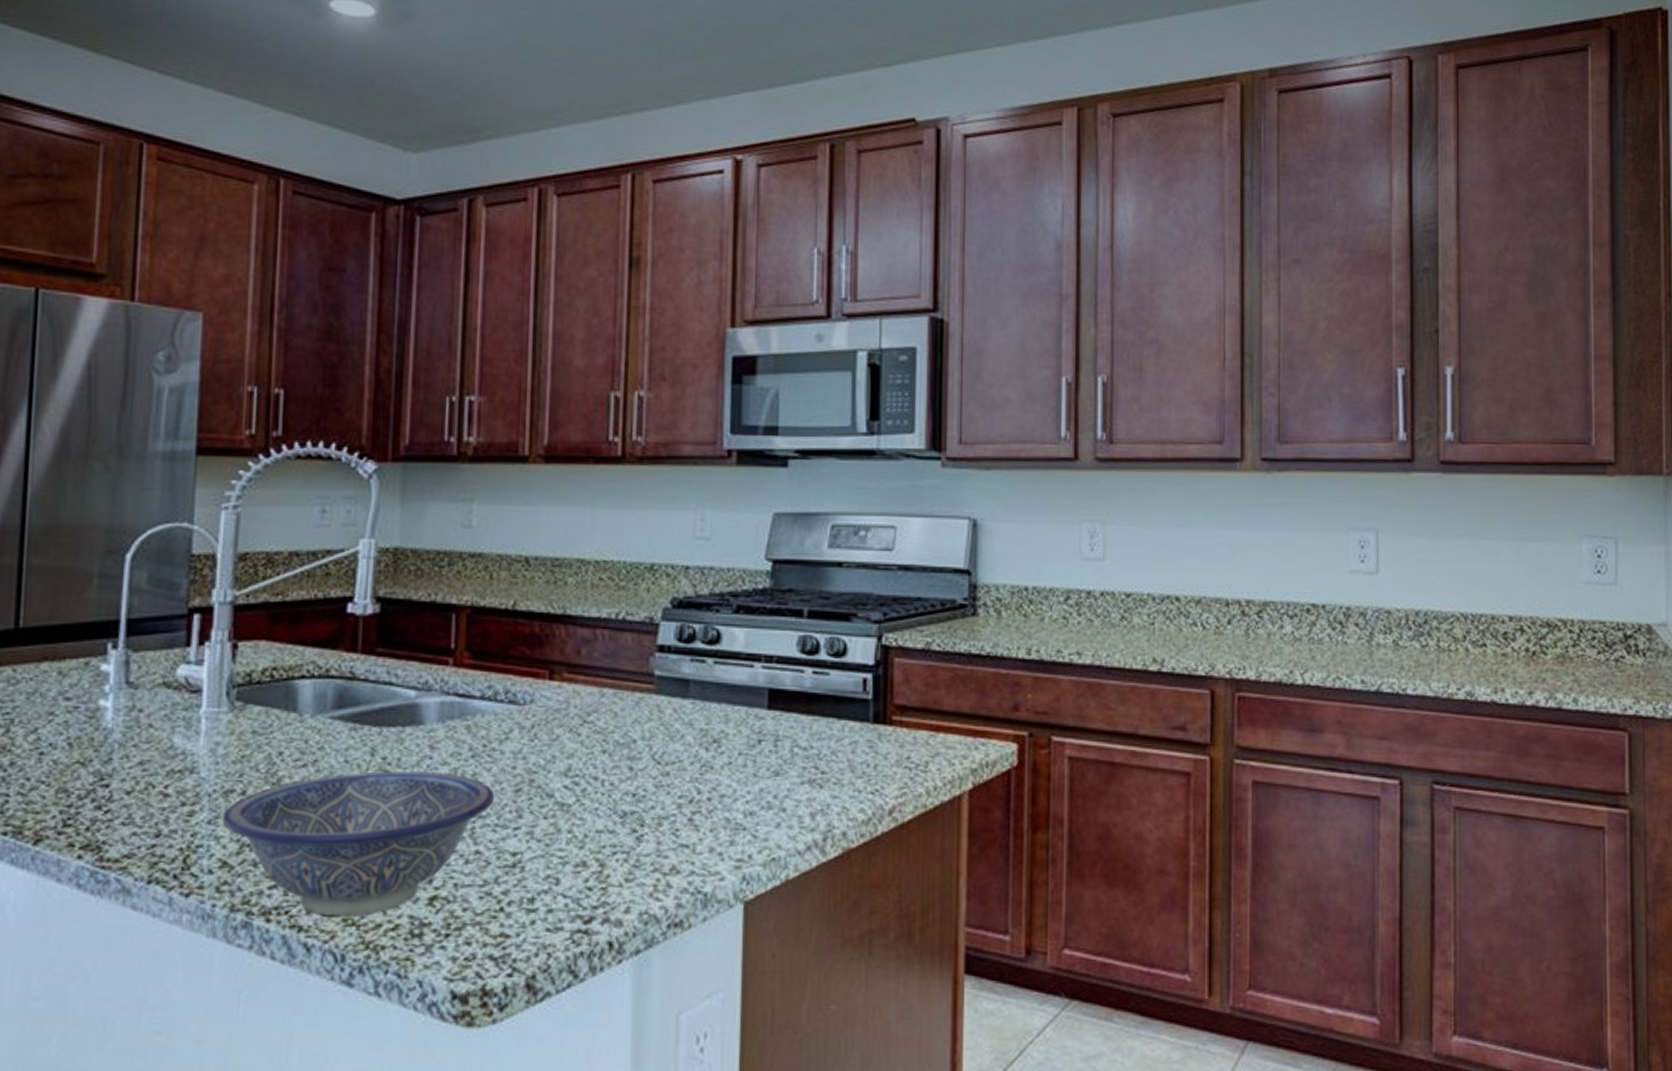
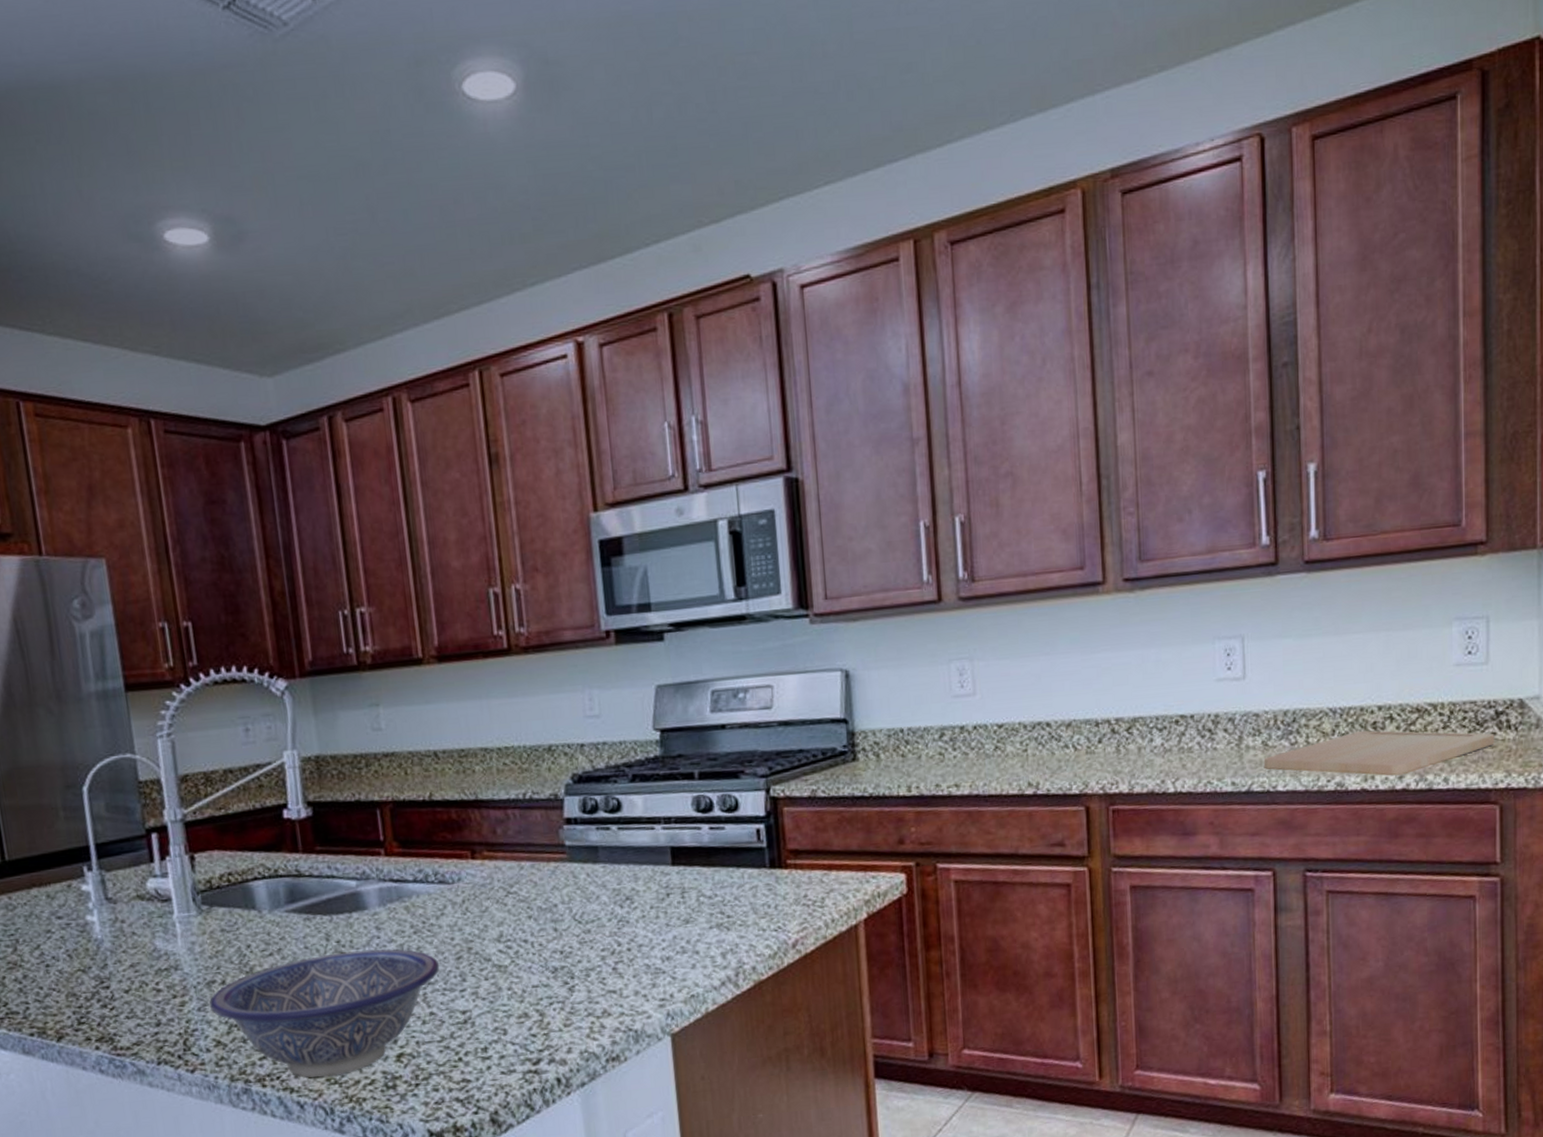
cutting board: none [1394,641,1623,691] -> present [1263,730,1495,776]

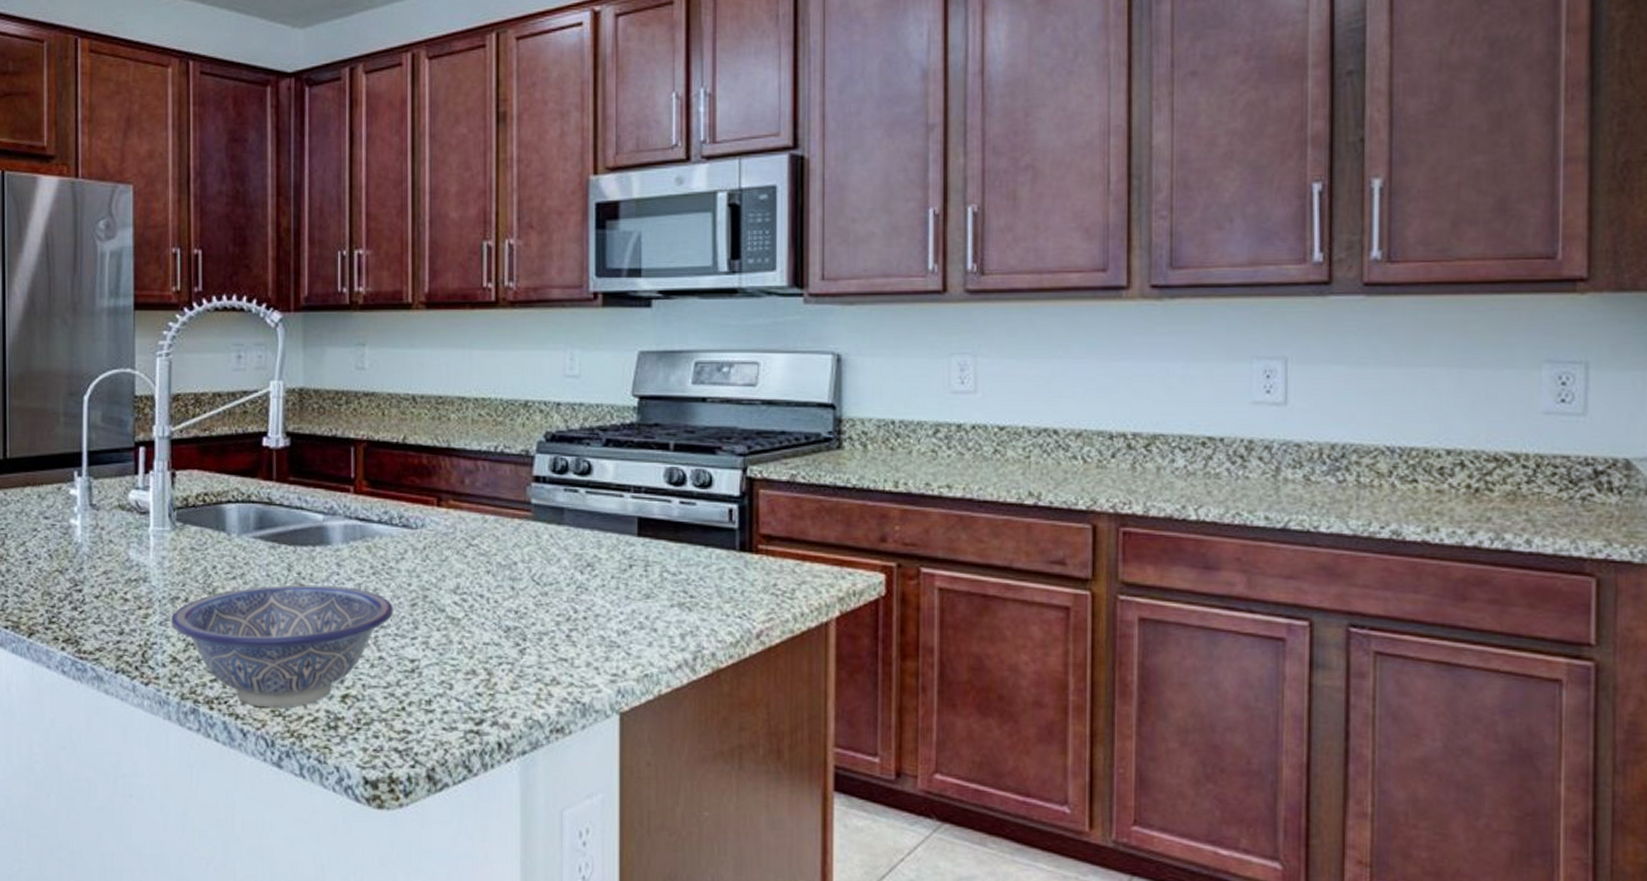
cutting board: present [1263,730,1495,776] -> none [1304,476,1592,531]

